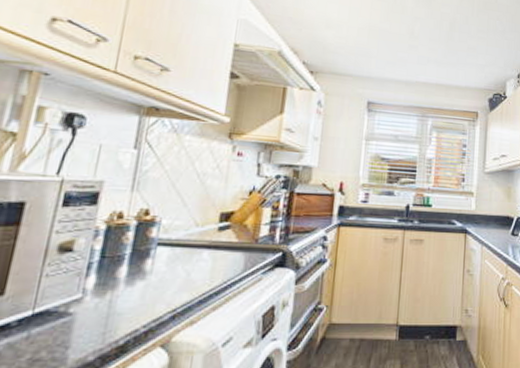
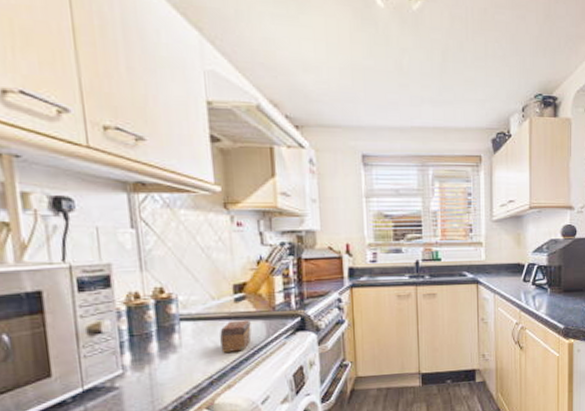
tea box: none [192,250,230,284] -> present [220,320,252,353]

